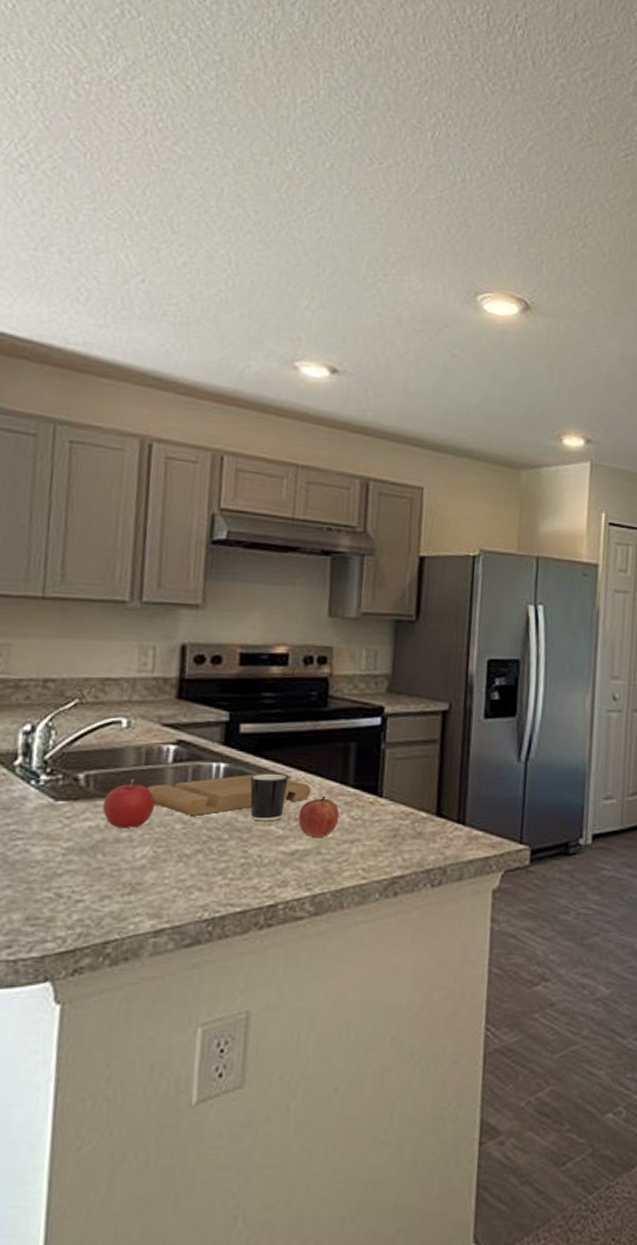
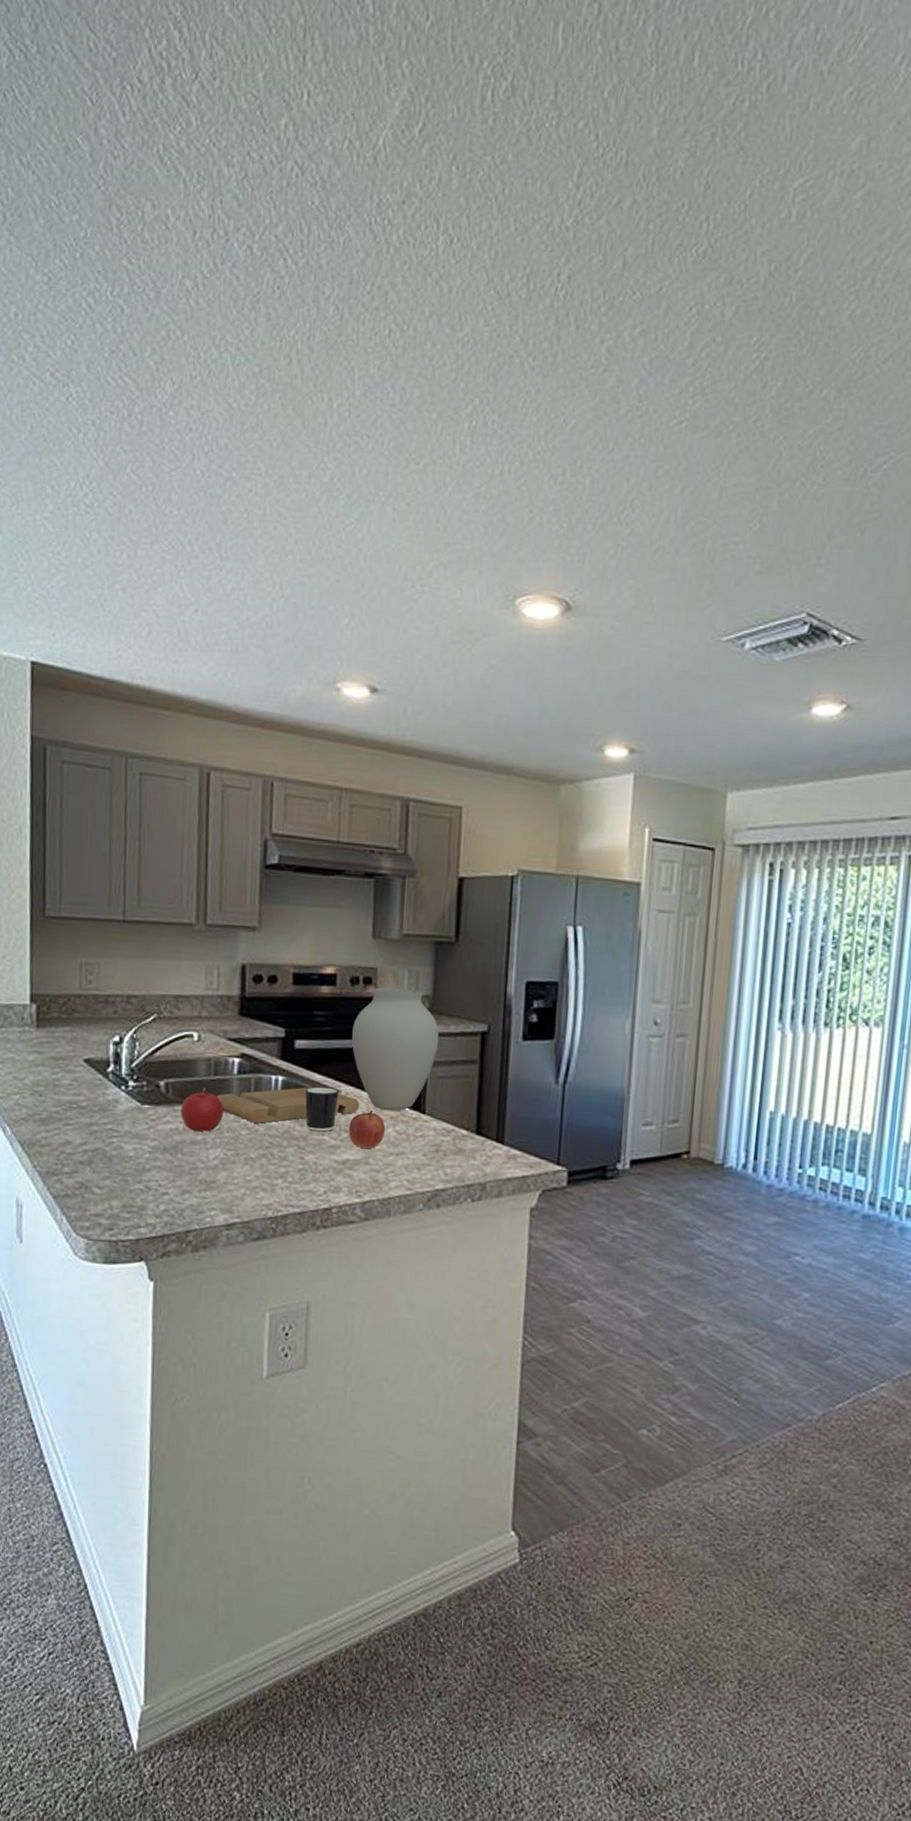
vase: none [303,667,398,796] -> present [351,987,439,1111]

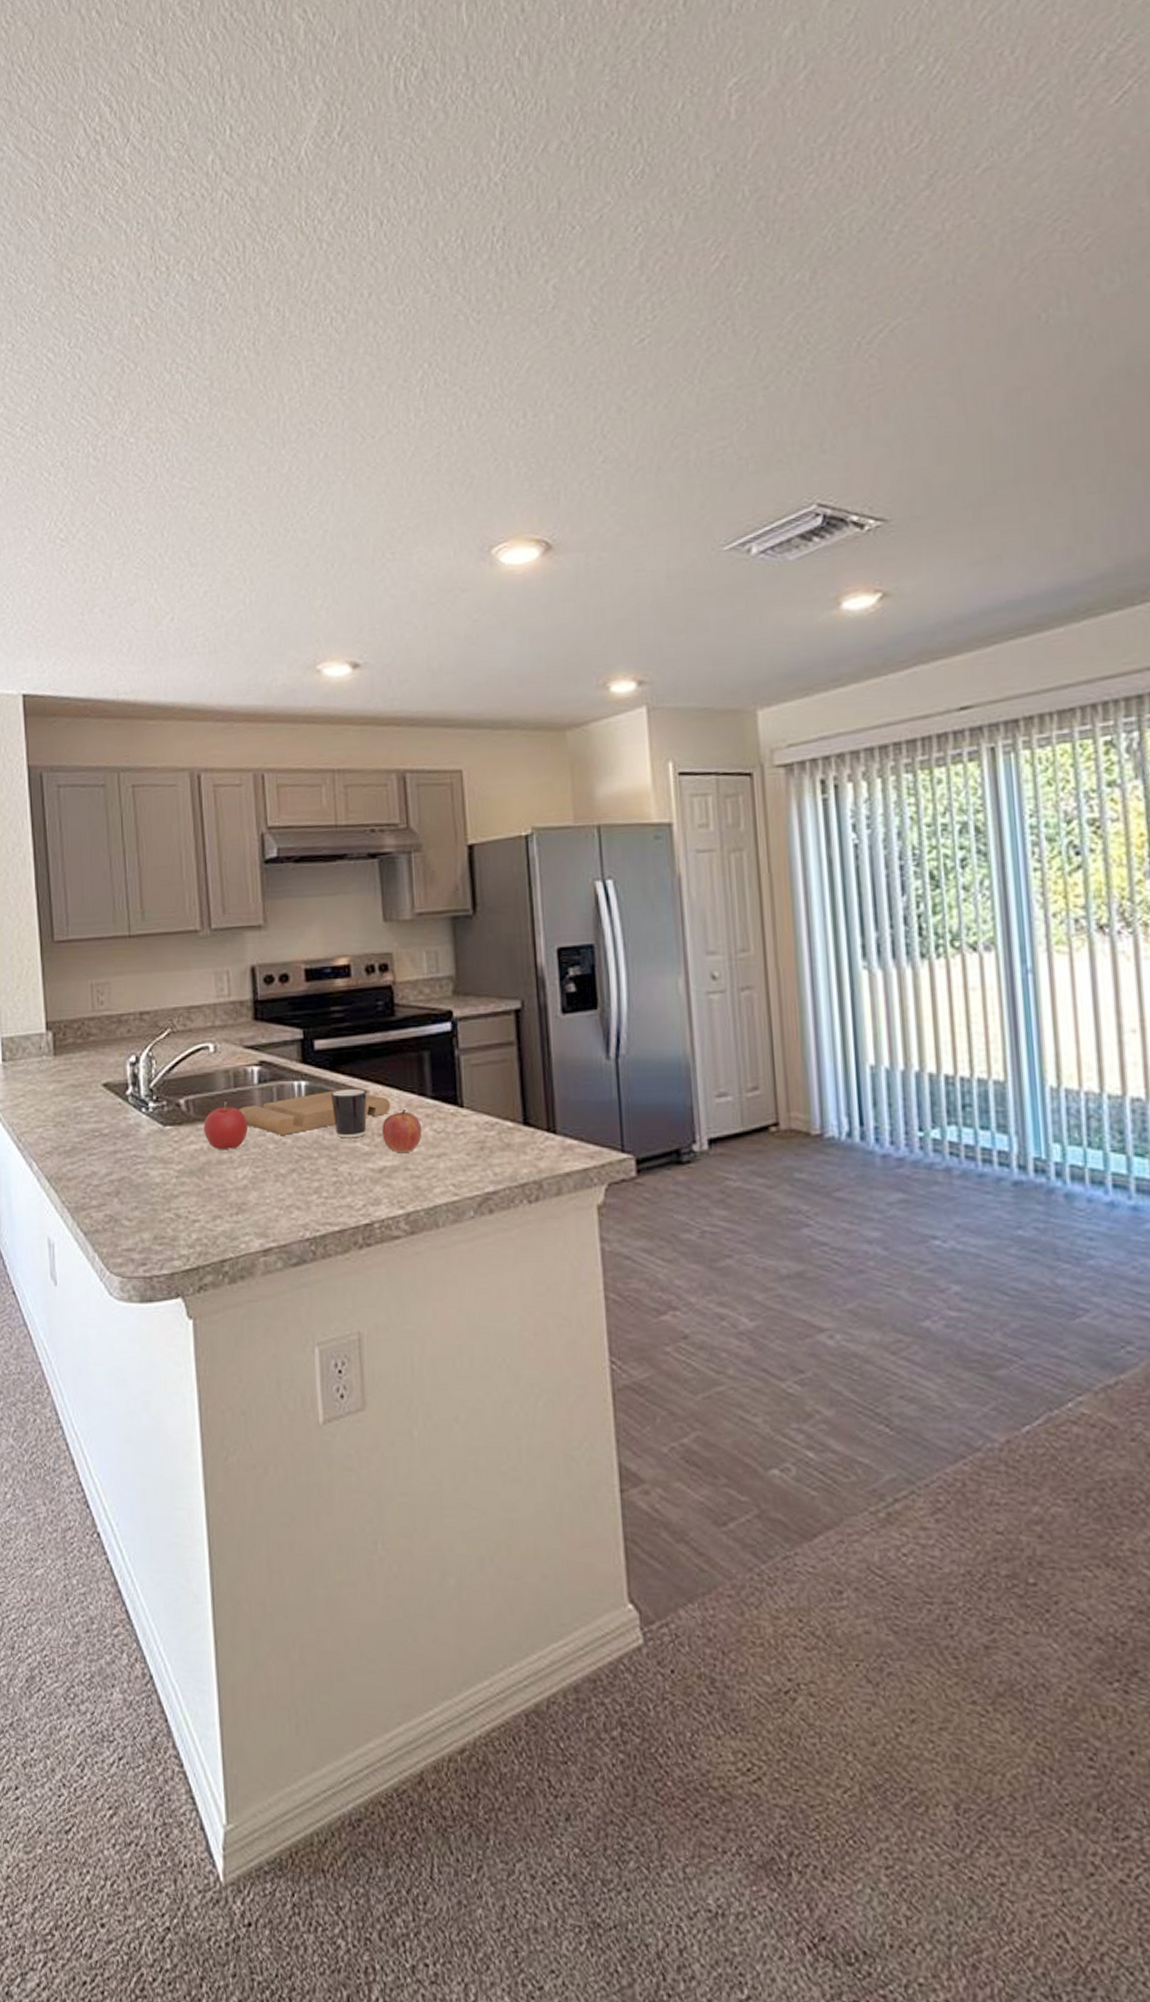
vase: present [351,987,439,1111] -> none [373,971,469,1108]

